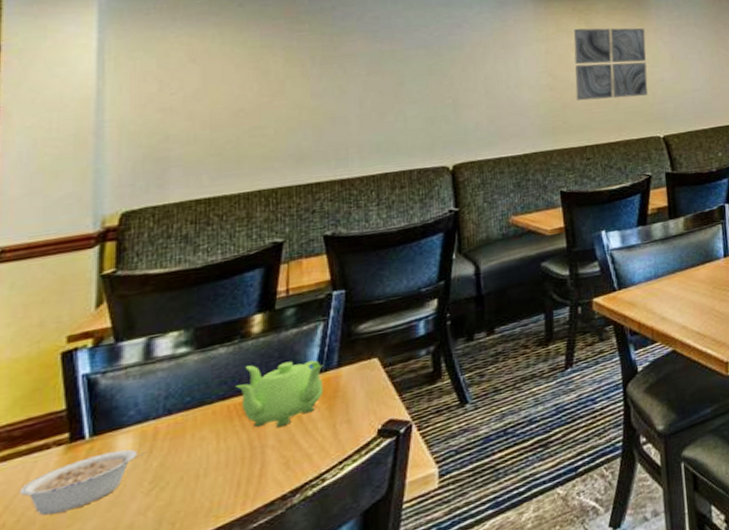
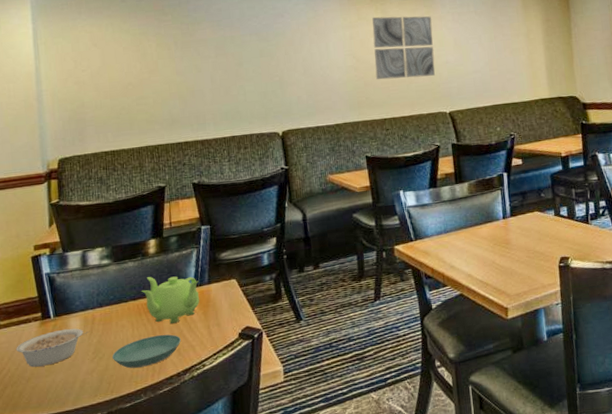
saucer: none [180,442,291,498] -> present [111,334,181,368]

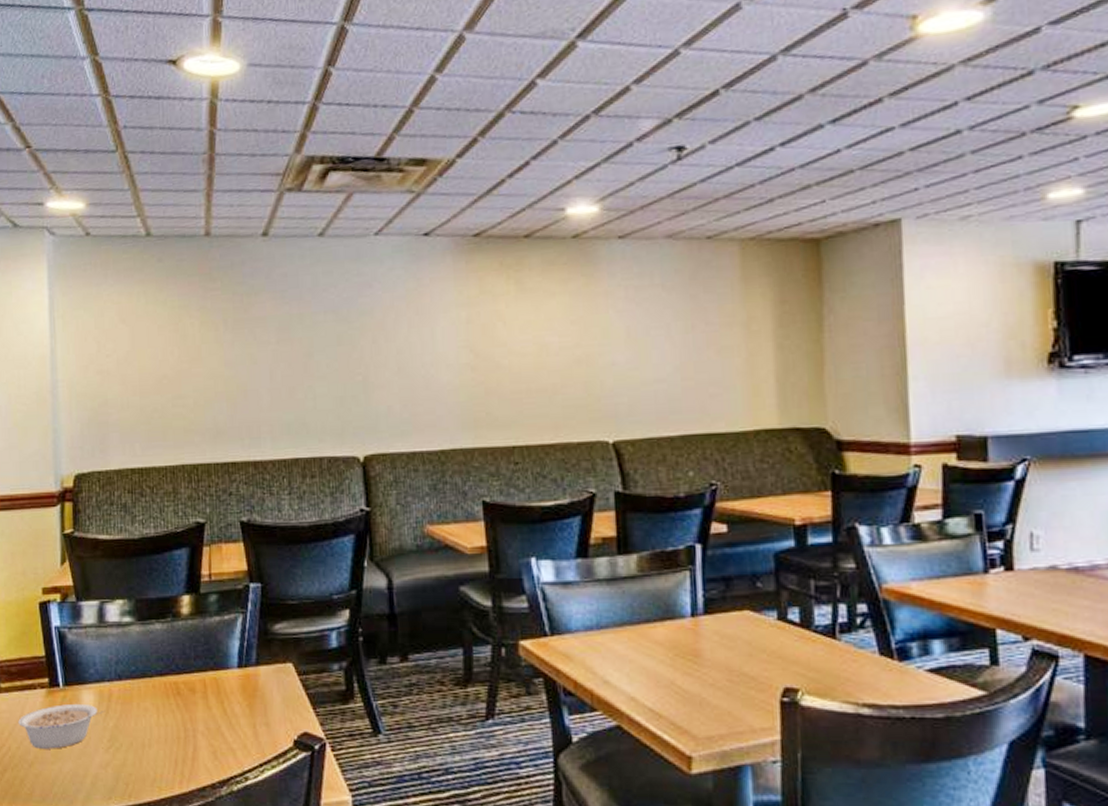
saucer: present [111,334,181,368] -> none [131,727,218,769]
teapot: present [141,276,200,324] -> none [170,646,245,714]
wall art: present [372,16,435,80] -> none [500,290,594,387]

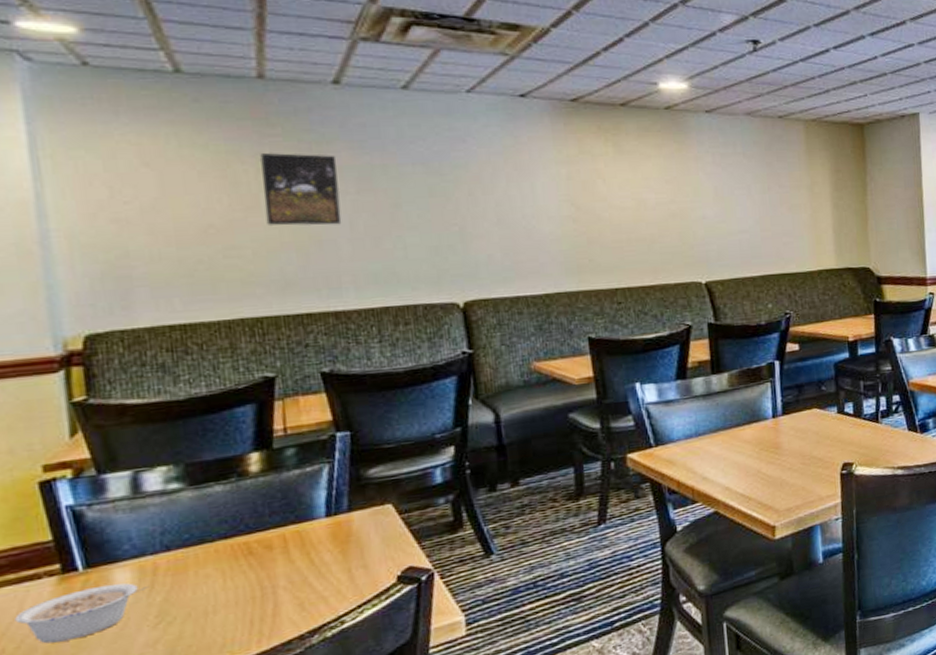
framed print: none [204,306,264,376] -> present [260,153,342,226]

